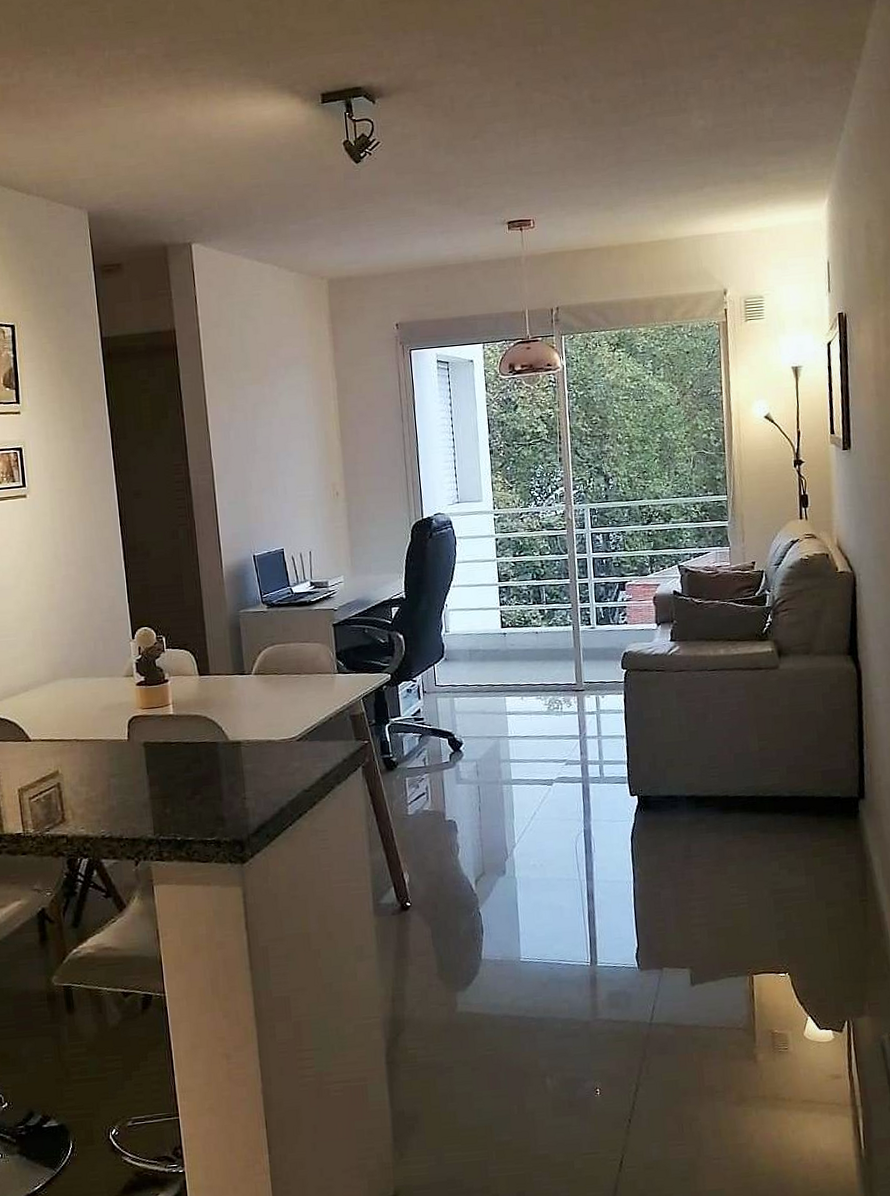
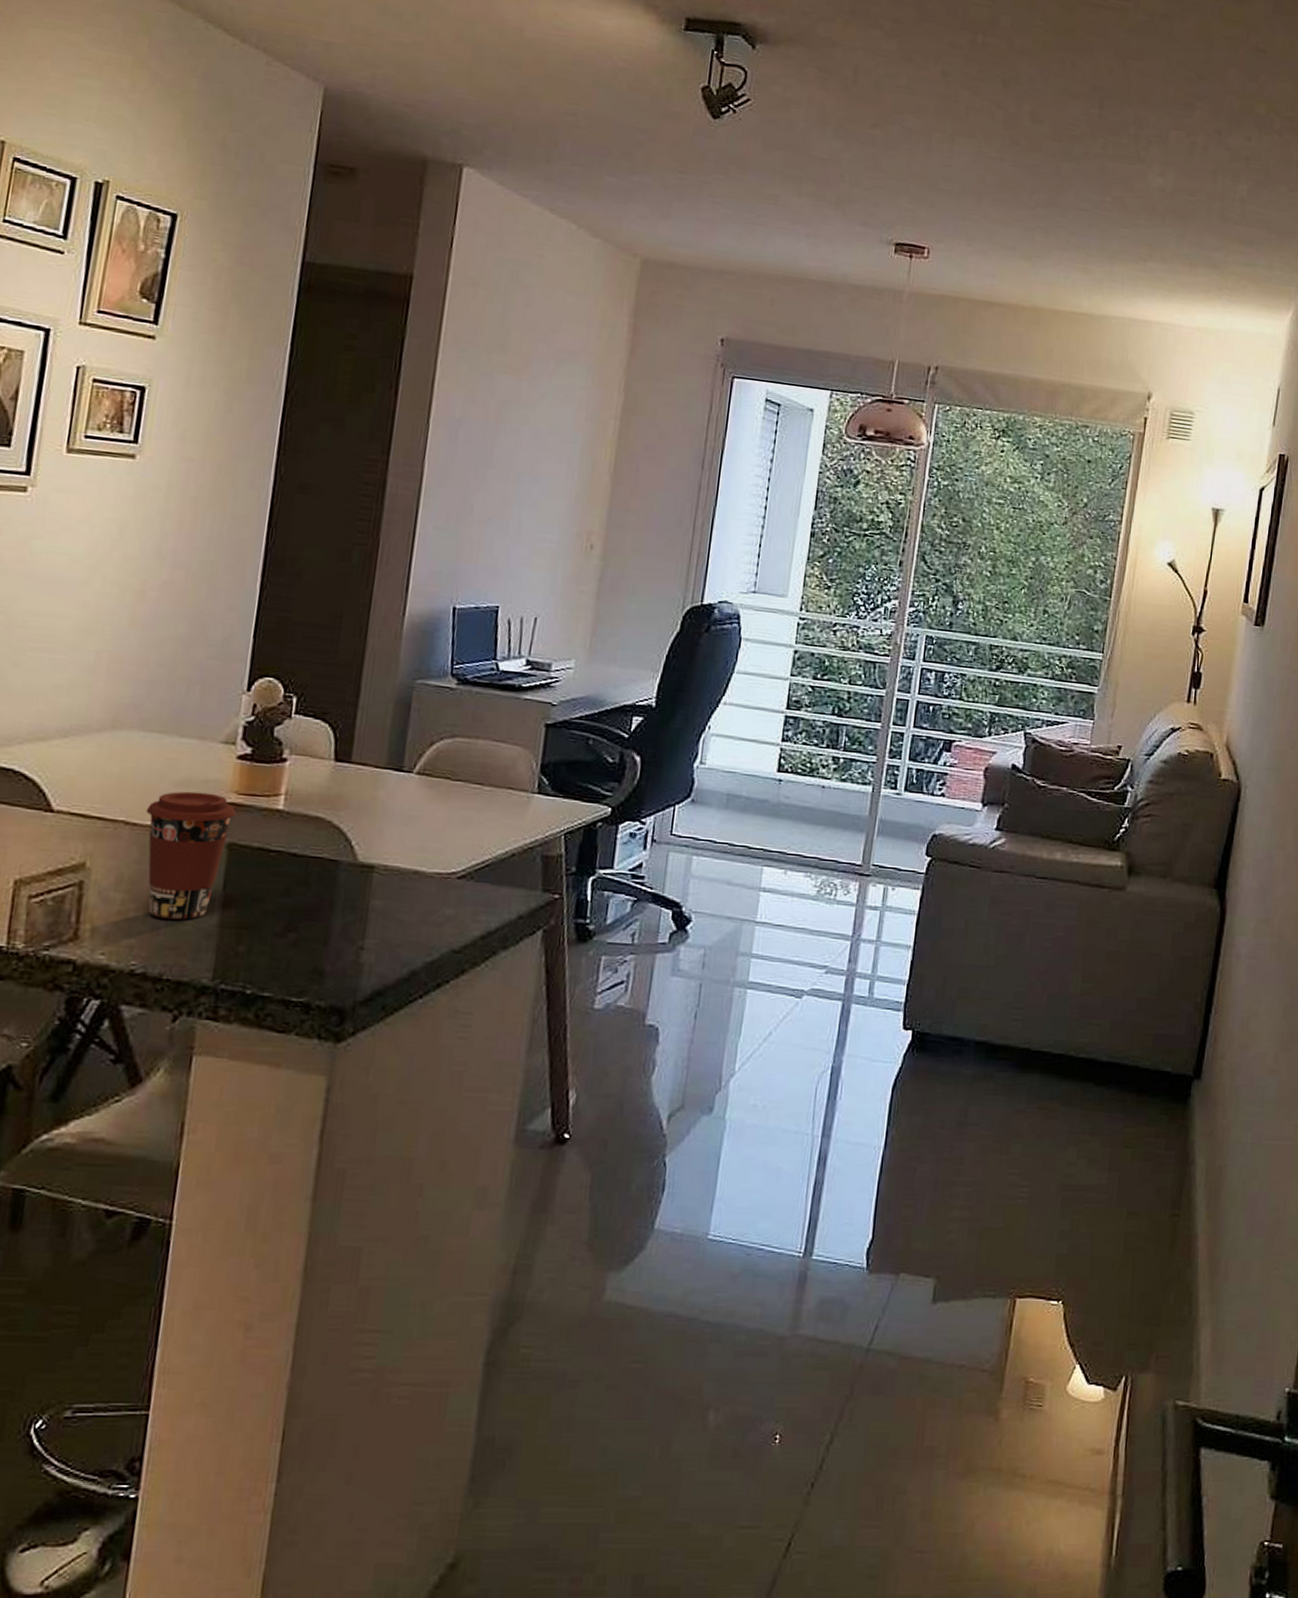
coffee cup: none [87,711,144,799] -> present [146,791,236,920]

